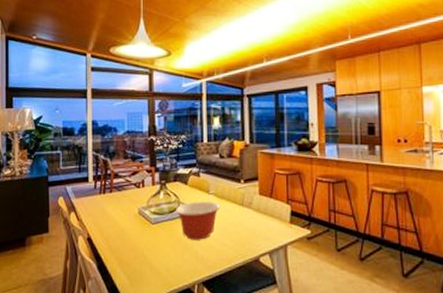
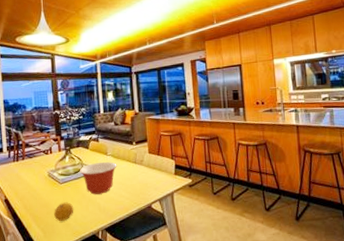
fruit: none [143,246,167,268] -> present [54,202,74,221]

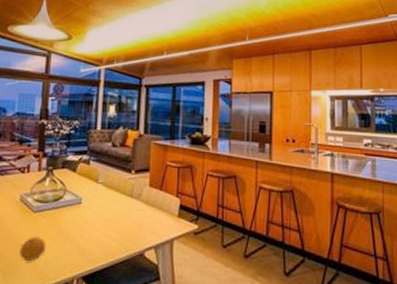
mixing bowl: present [79,162,117,195] -> none [60,191,108,231]

